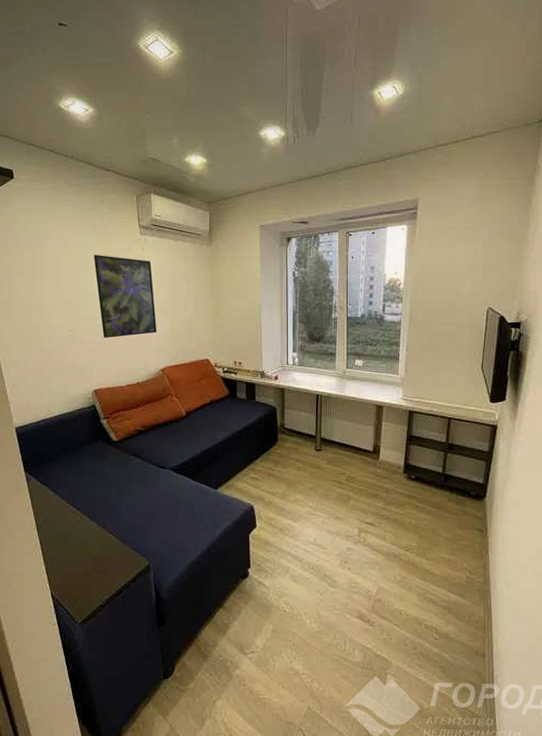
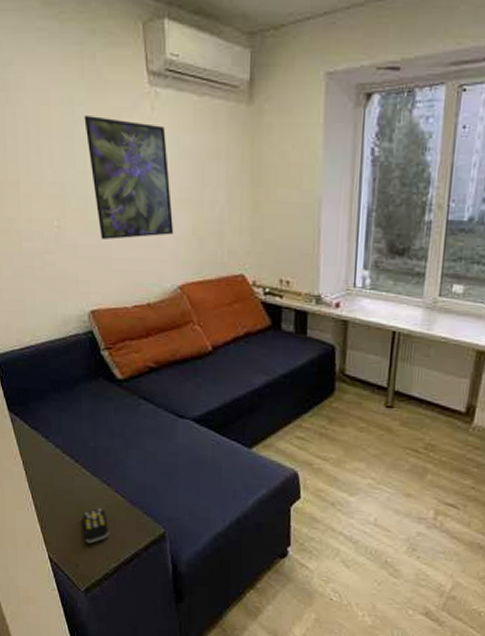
remote control: none [81,547,104,580] -> present [82,508,110,544]

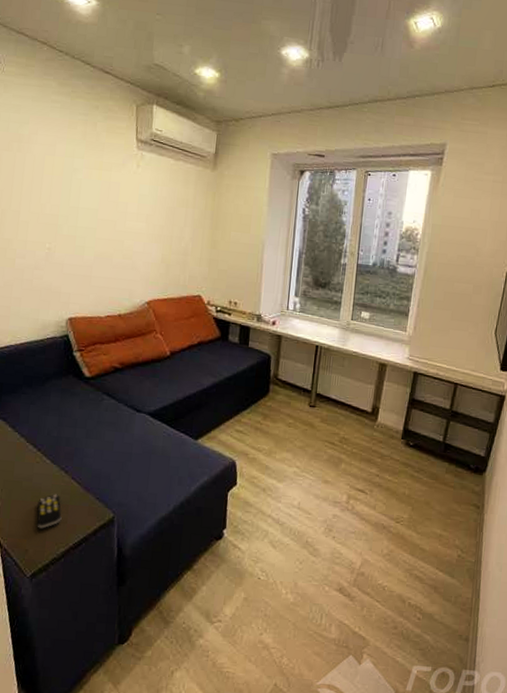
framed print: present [84,116,174,239] -> none [81,166,147,262]

